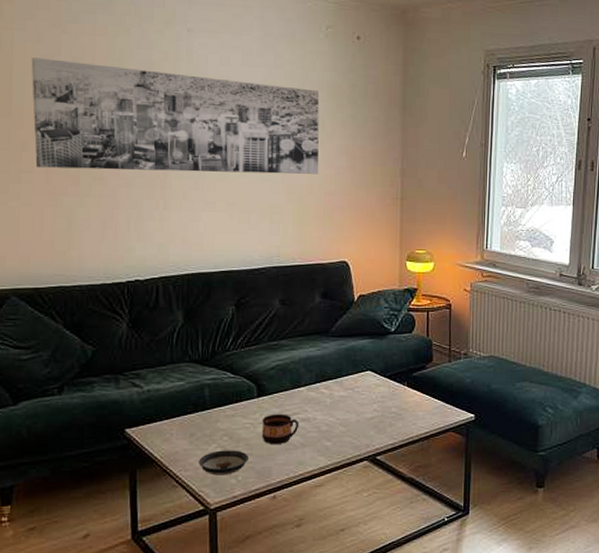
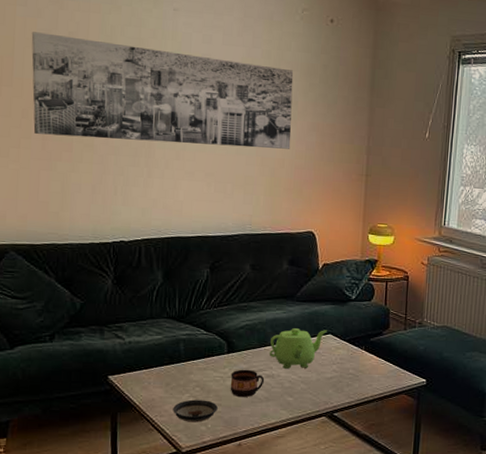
teapot: none [303,366,367,411] -> present [269,328,328,369]

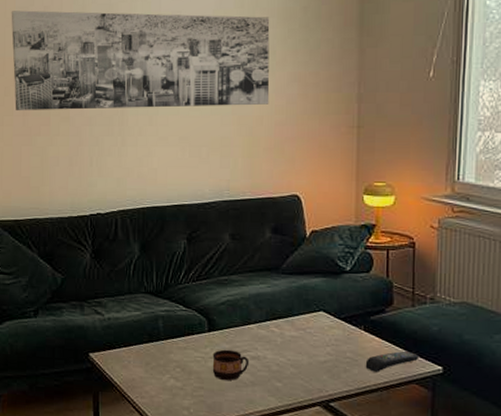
saucer: present [173,399,218,423] -> none [153,381,200,406]
teapot: present [269,328,328,369] -> none [253,304,320,350]
remote control: none [364,366,409,385] -> present [365,350,420,372]

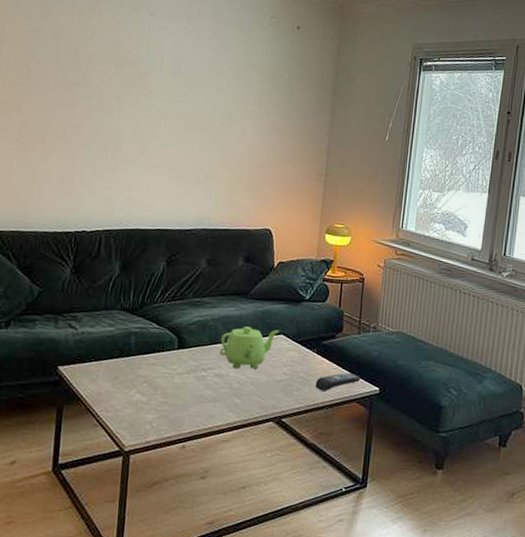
wall art: present [11,10,270,111] -> none [11,32,260,148]
cup: present [212,349,250,381] -> none [178,366,213,397]
teapot: none [253,304,320,350] -> present [219,326,280,369]

